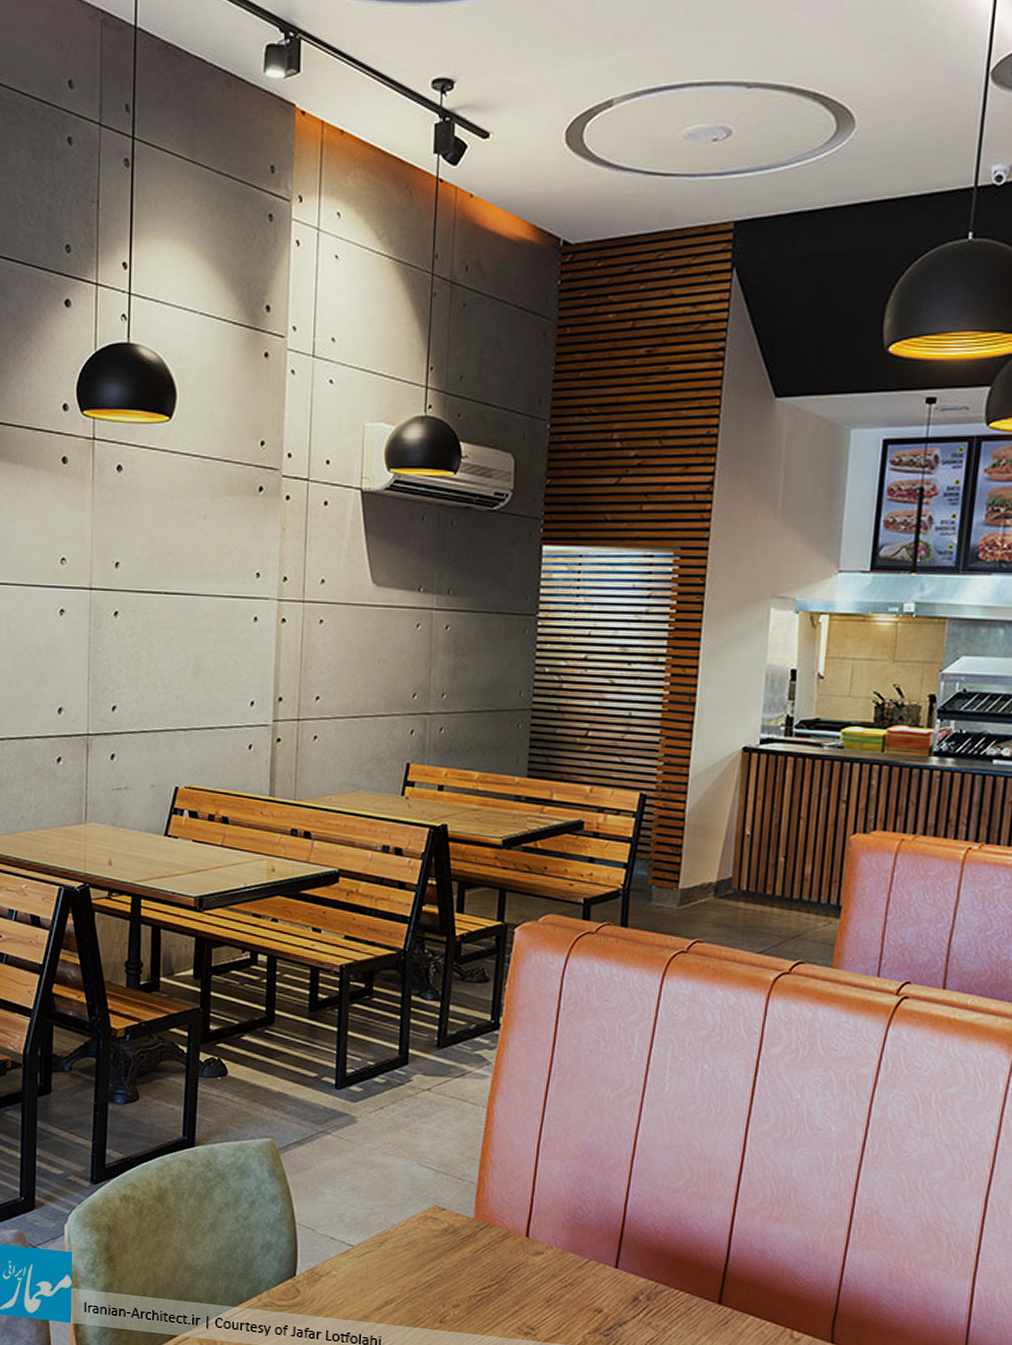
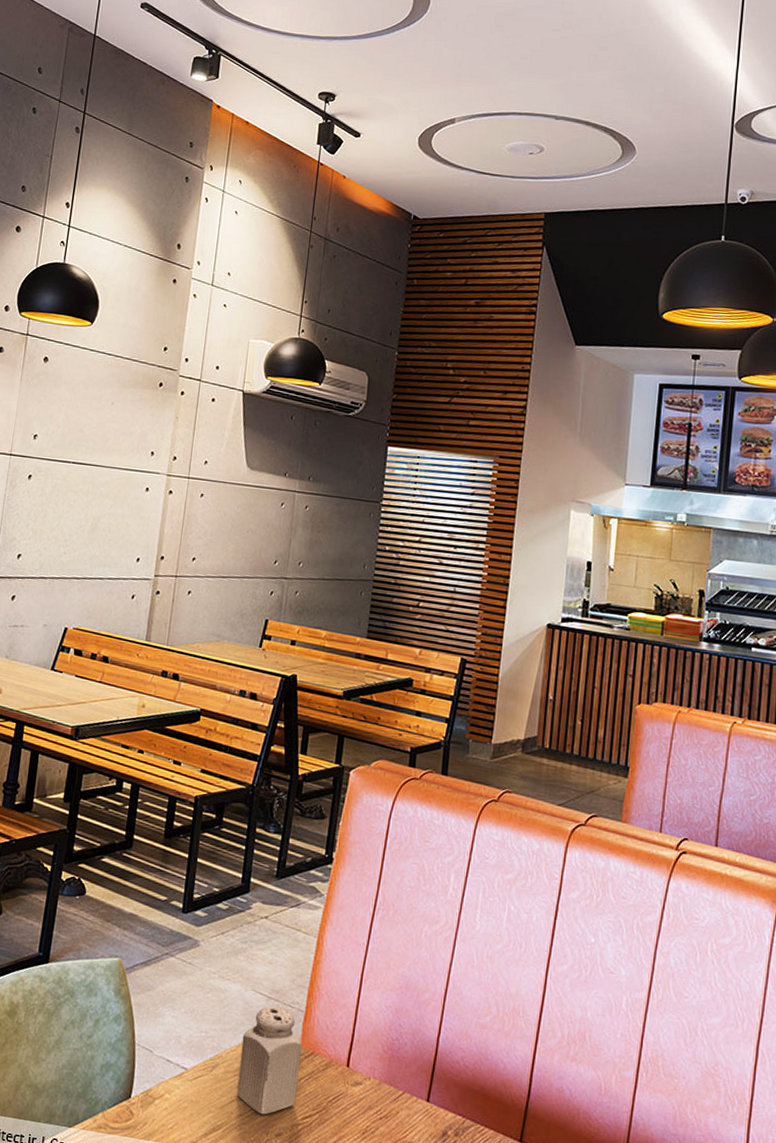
salt shaker: none [408,1180,476,1288] -> present [236,1006,302,1115]

